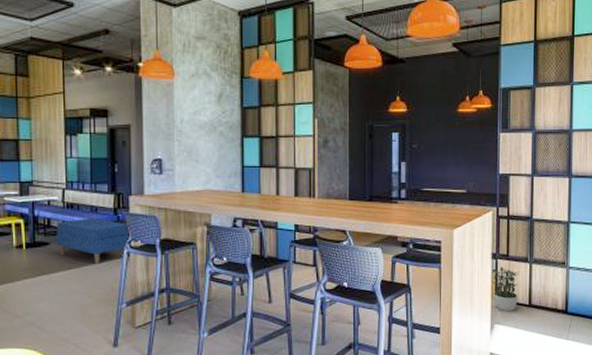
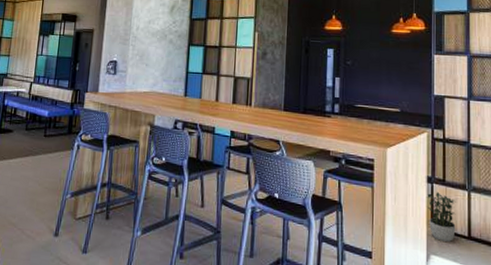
bench: present [56,217,129,265] -> none [19,110,82,155]

